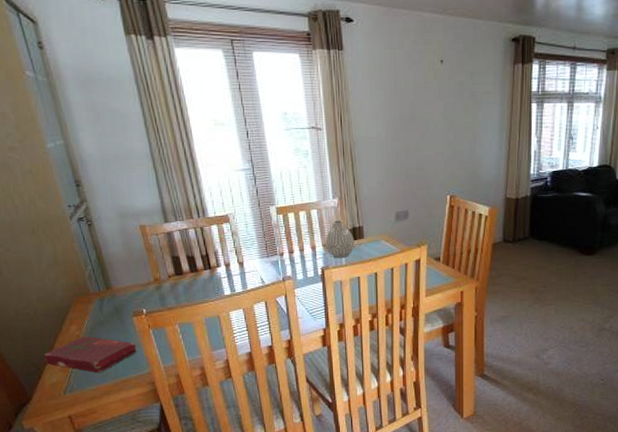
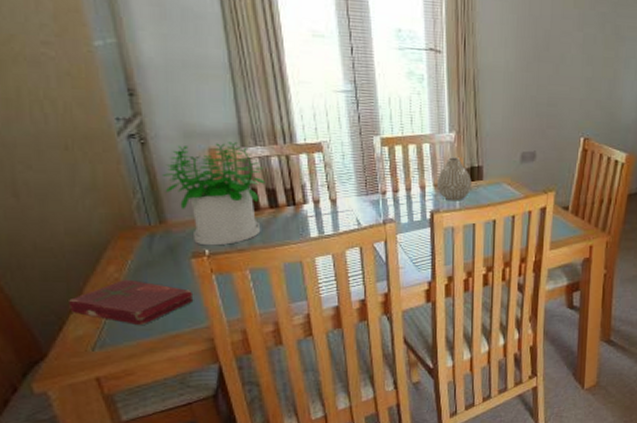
potted plant: none [106,219,186,306] -> present [163,142,265,246]

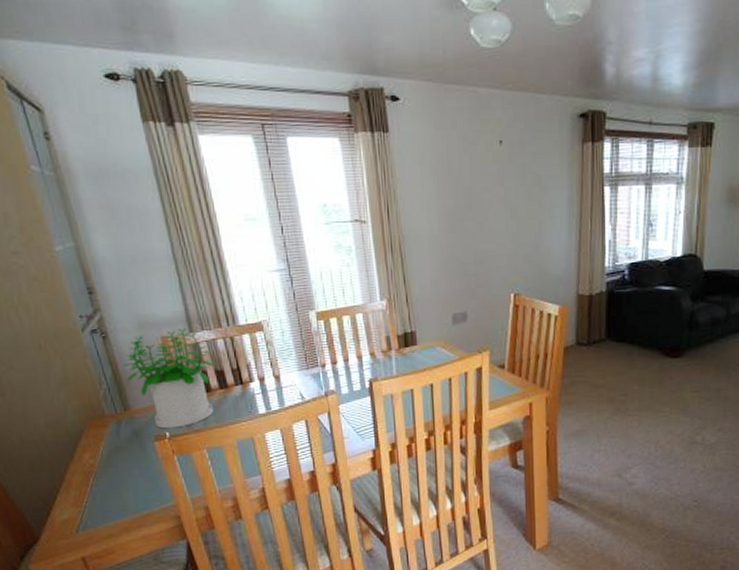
book: present [69,279,194,326] -> none [54,464,160,508]
vase: present [437,157,472,201] -> none [373,325,407,369]

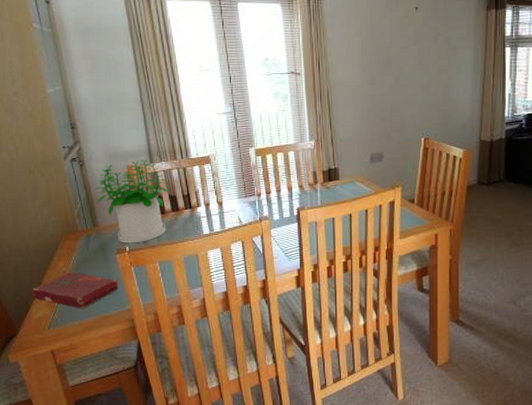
book: none [54,464,160,508] -> present [33,272,119,309]

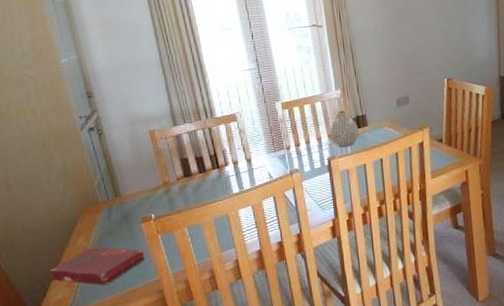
potted plant: present [95,160,169,244] -> none [116,123,194,211]
vase: none [302,162,330,199] -> present [330,110,359,148]

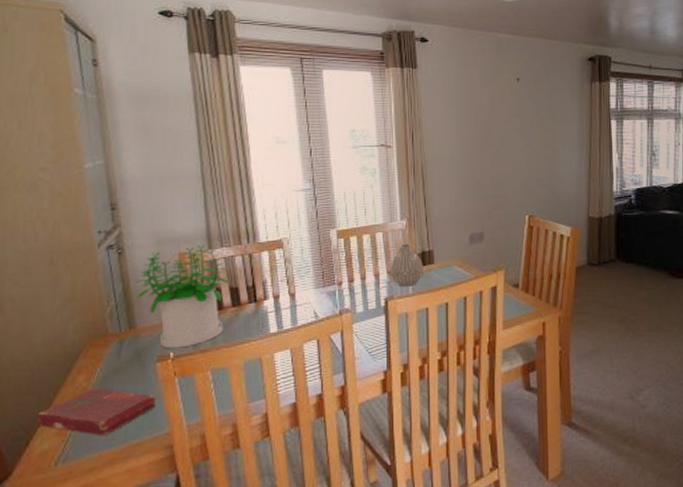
potted plant: none [116,123,194,211] -> present [135,245,229,349]

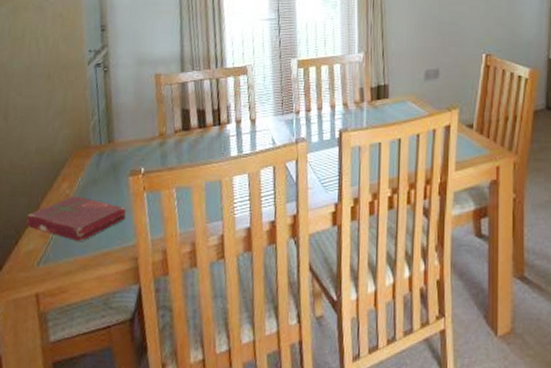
potted plant: present [135,245,229,349] -> none [117,68,197,164]
vase: present [391,244,423,287] -> none [346,77,378,120]

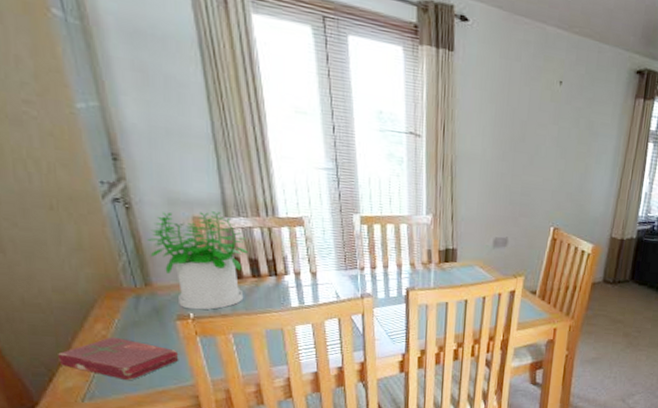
potted plant: none [117,68,197,164] -> present [147,211,248,310]

